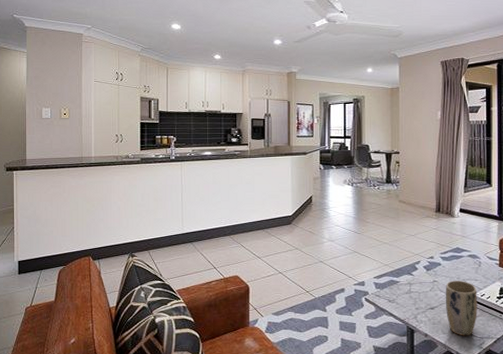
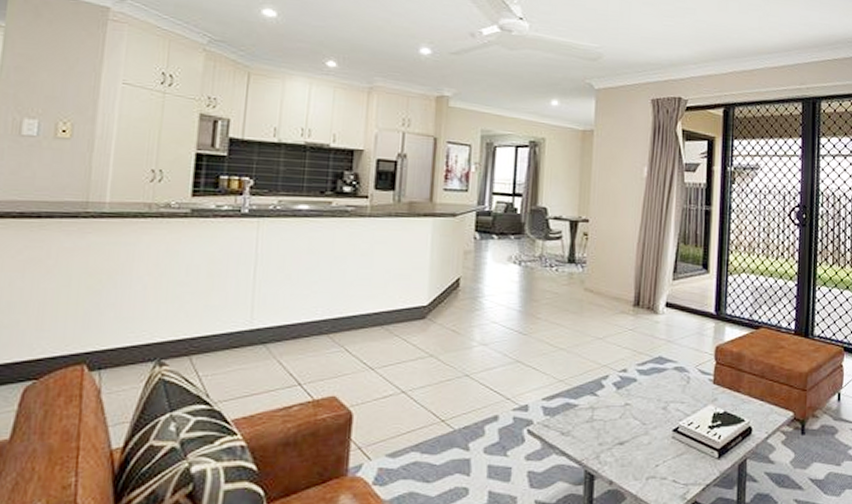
plant pot: present [446,281,477,336] -> none [640,404,683,483]

